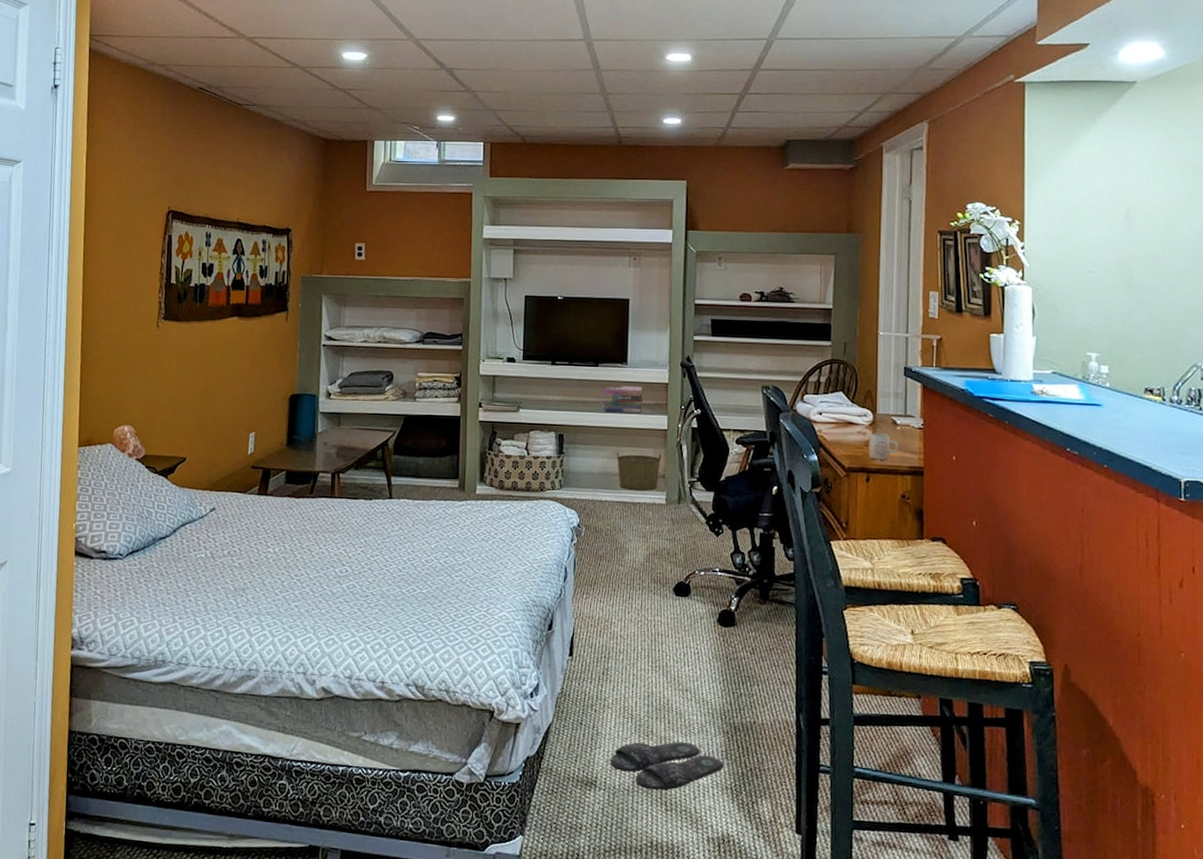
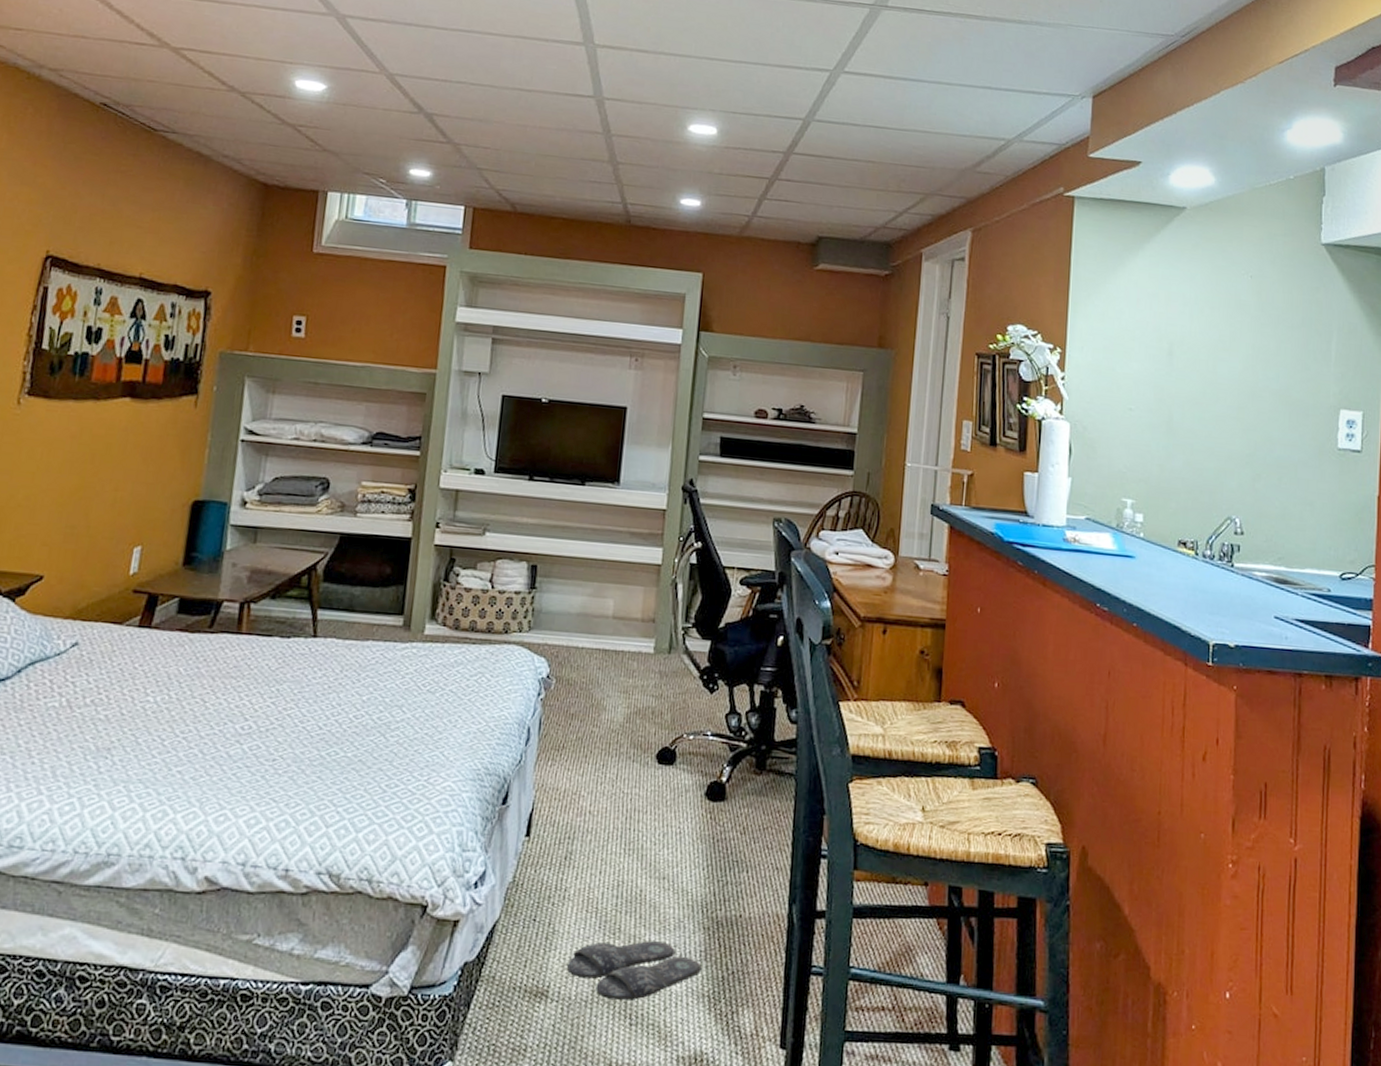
books: present [600,384,643,413] -> none [583,507,636,543]
basket: present [616,452,662,491] -> none [599,589,653,637]
mug: present [868,432,898,460] -> none [887,577,920,610]

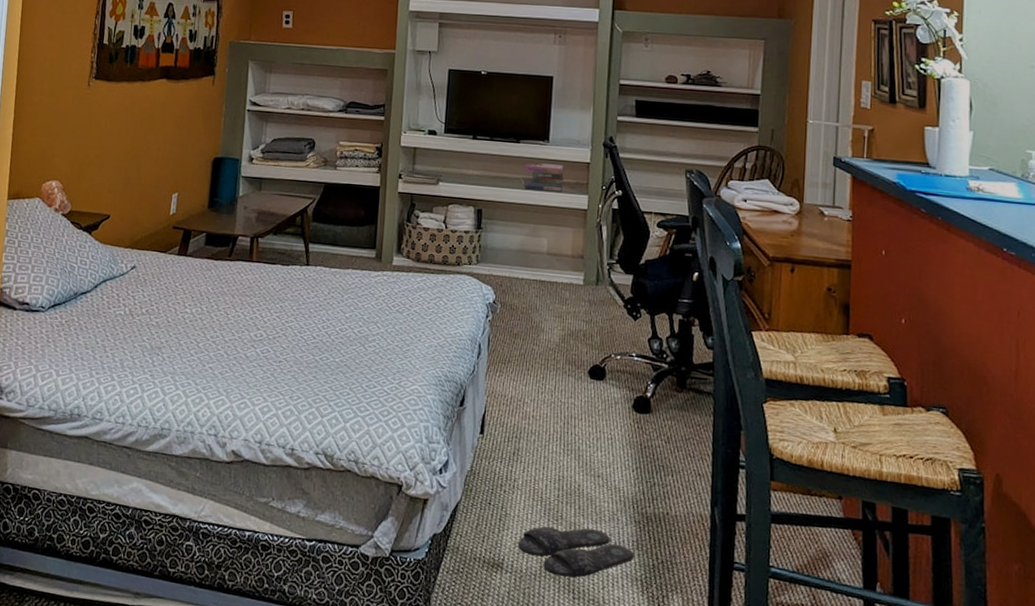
books: none [583,507,636,543] -> present [520,161,564,191]

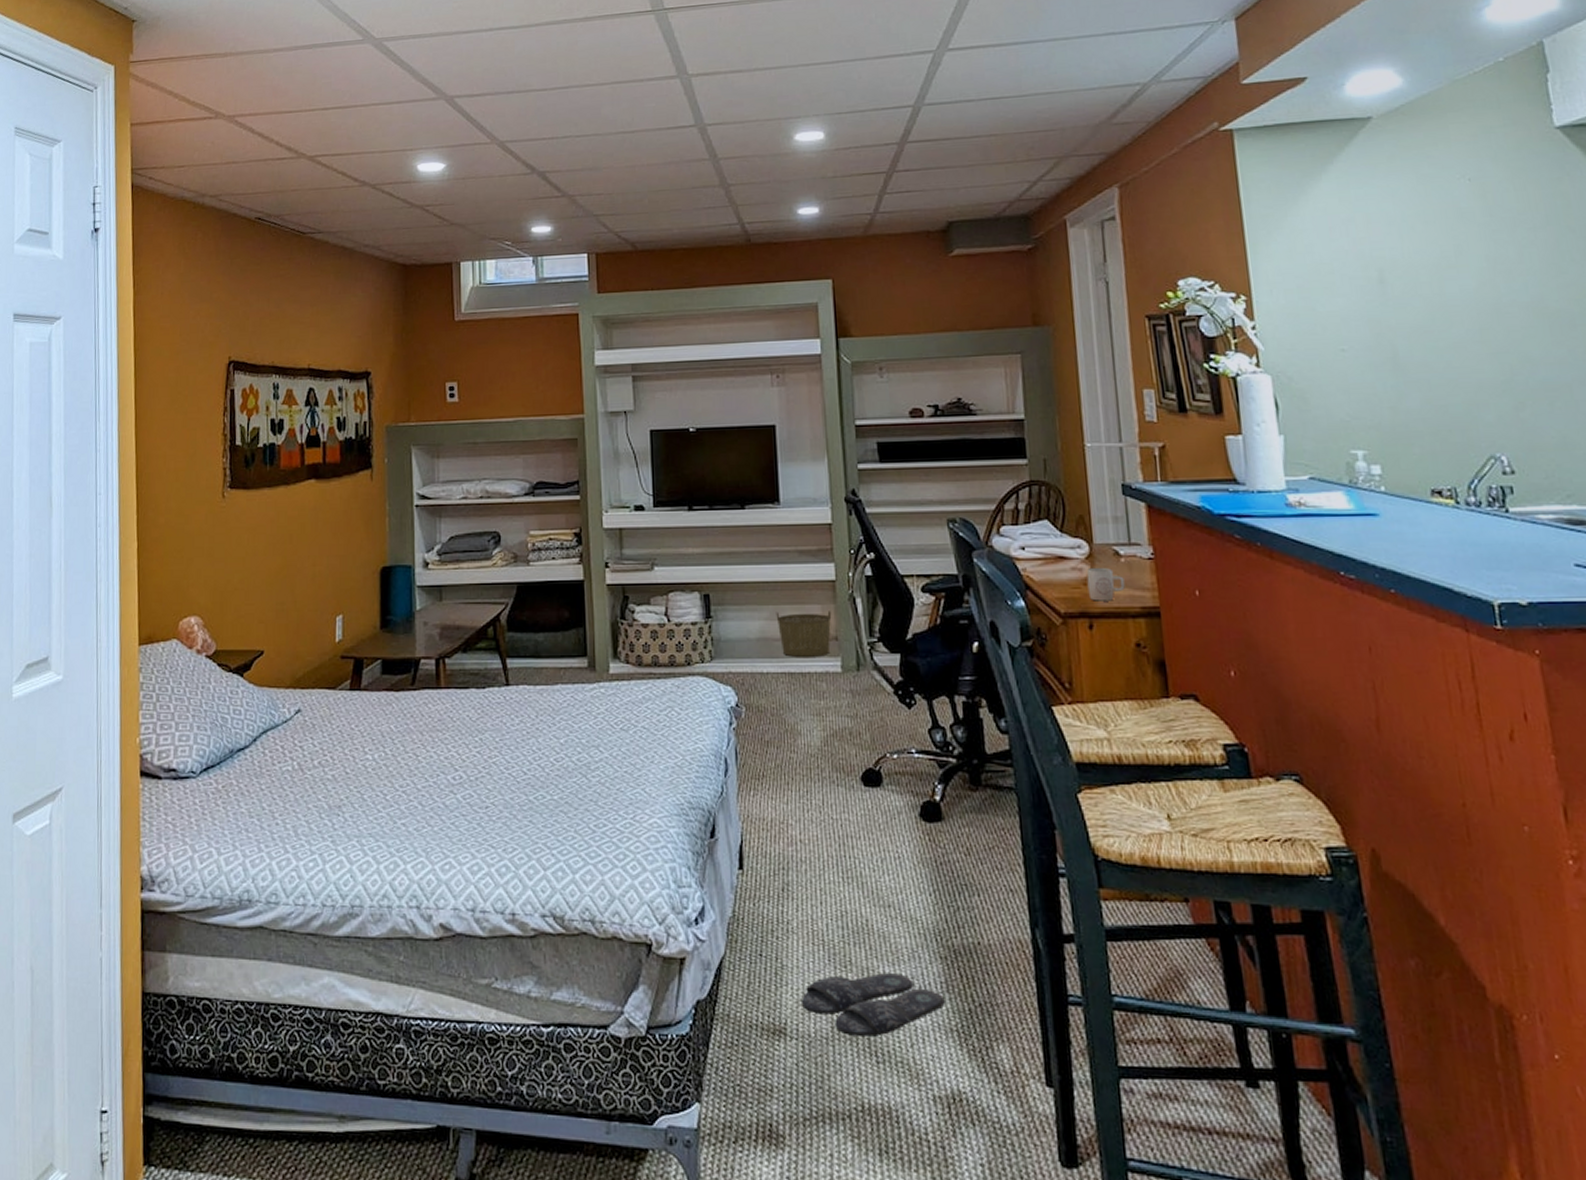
books: present [520,161,564,191] -> none [750,529,802,564]
basket: none [535,230,581,271] -> present [776,611,832,657]
mug: none [794,222,825,252] -> present [1086,567,1125,601]

